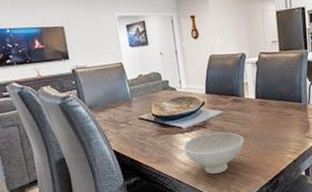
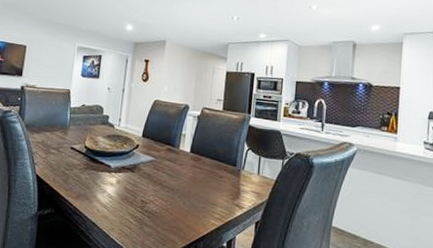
bowl: present [183,132,244,175] -> none [106,178,170,225]

